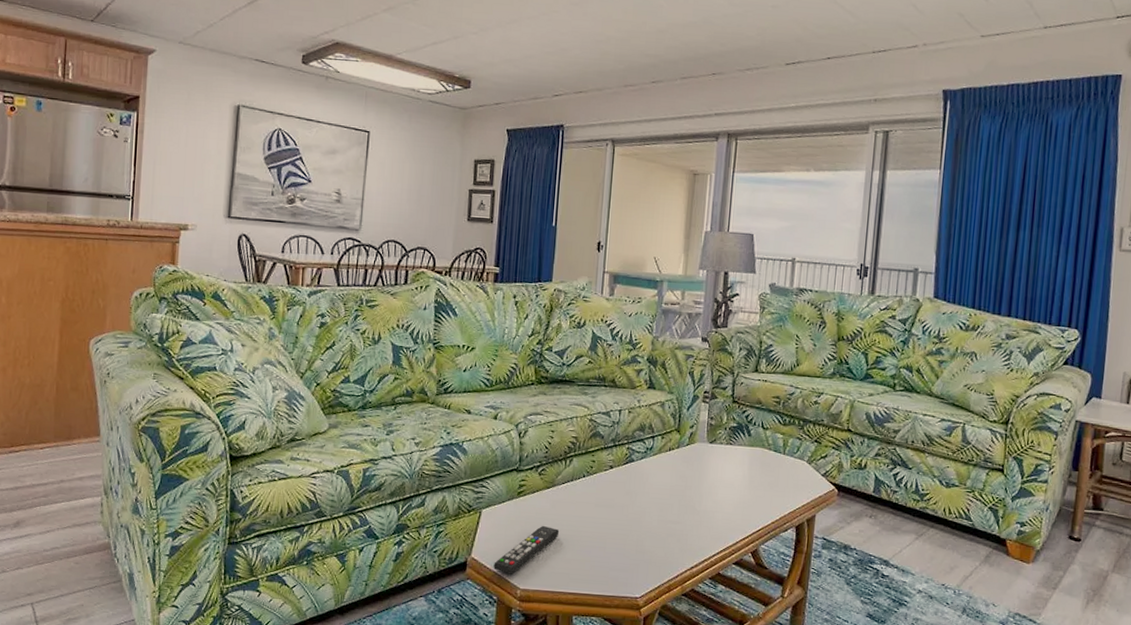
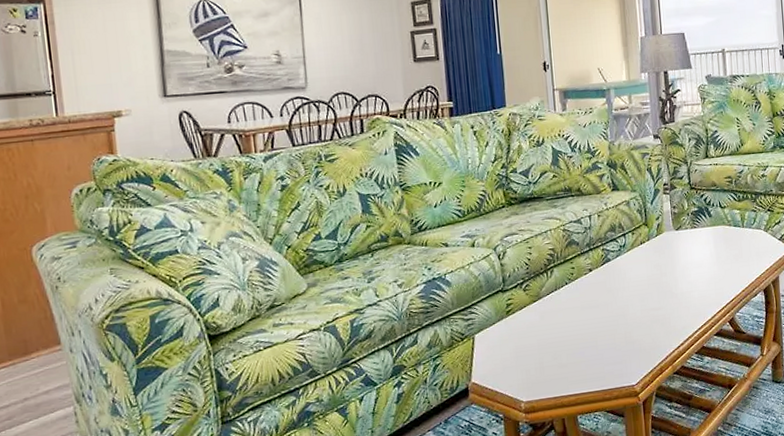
remote control: present [493,525,560,574] -> none [494,337,552,390]

